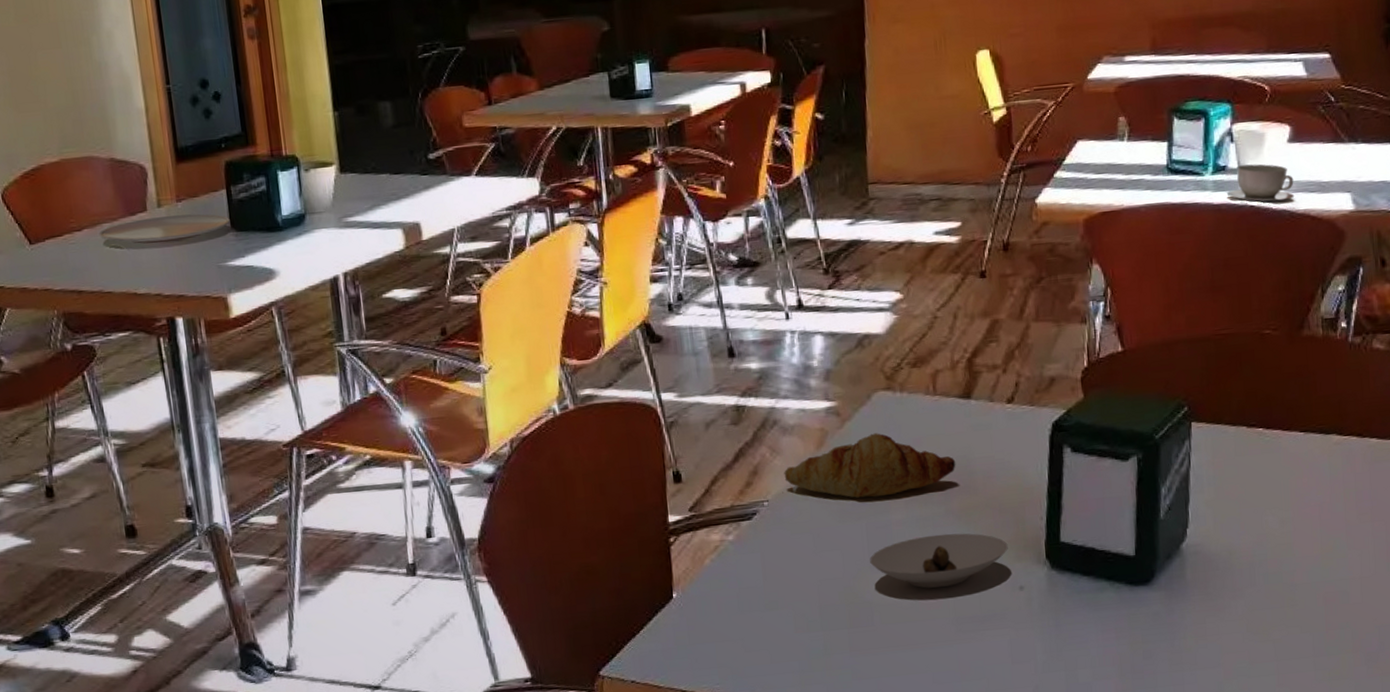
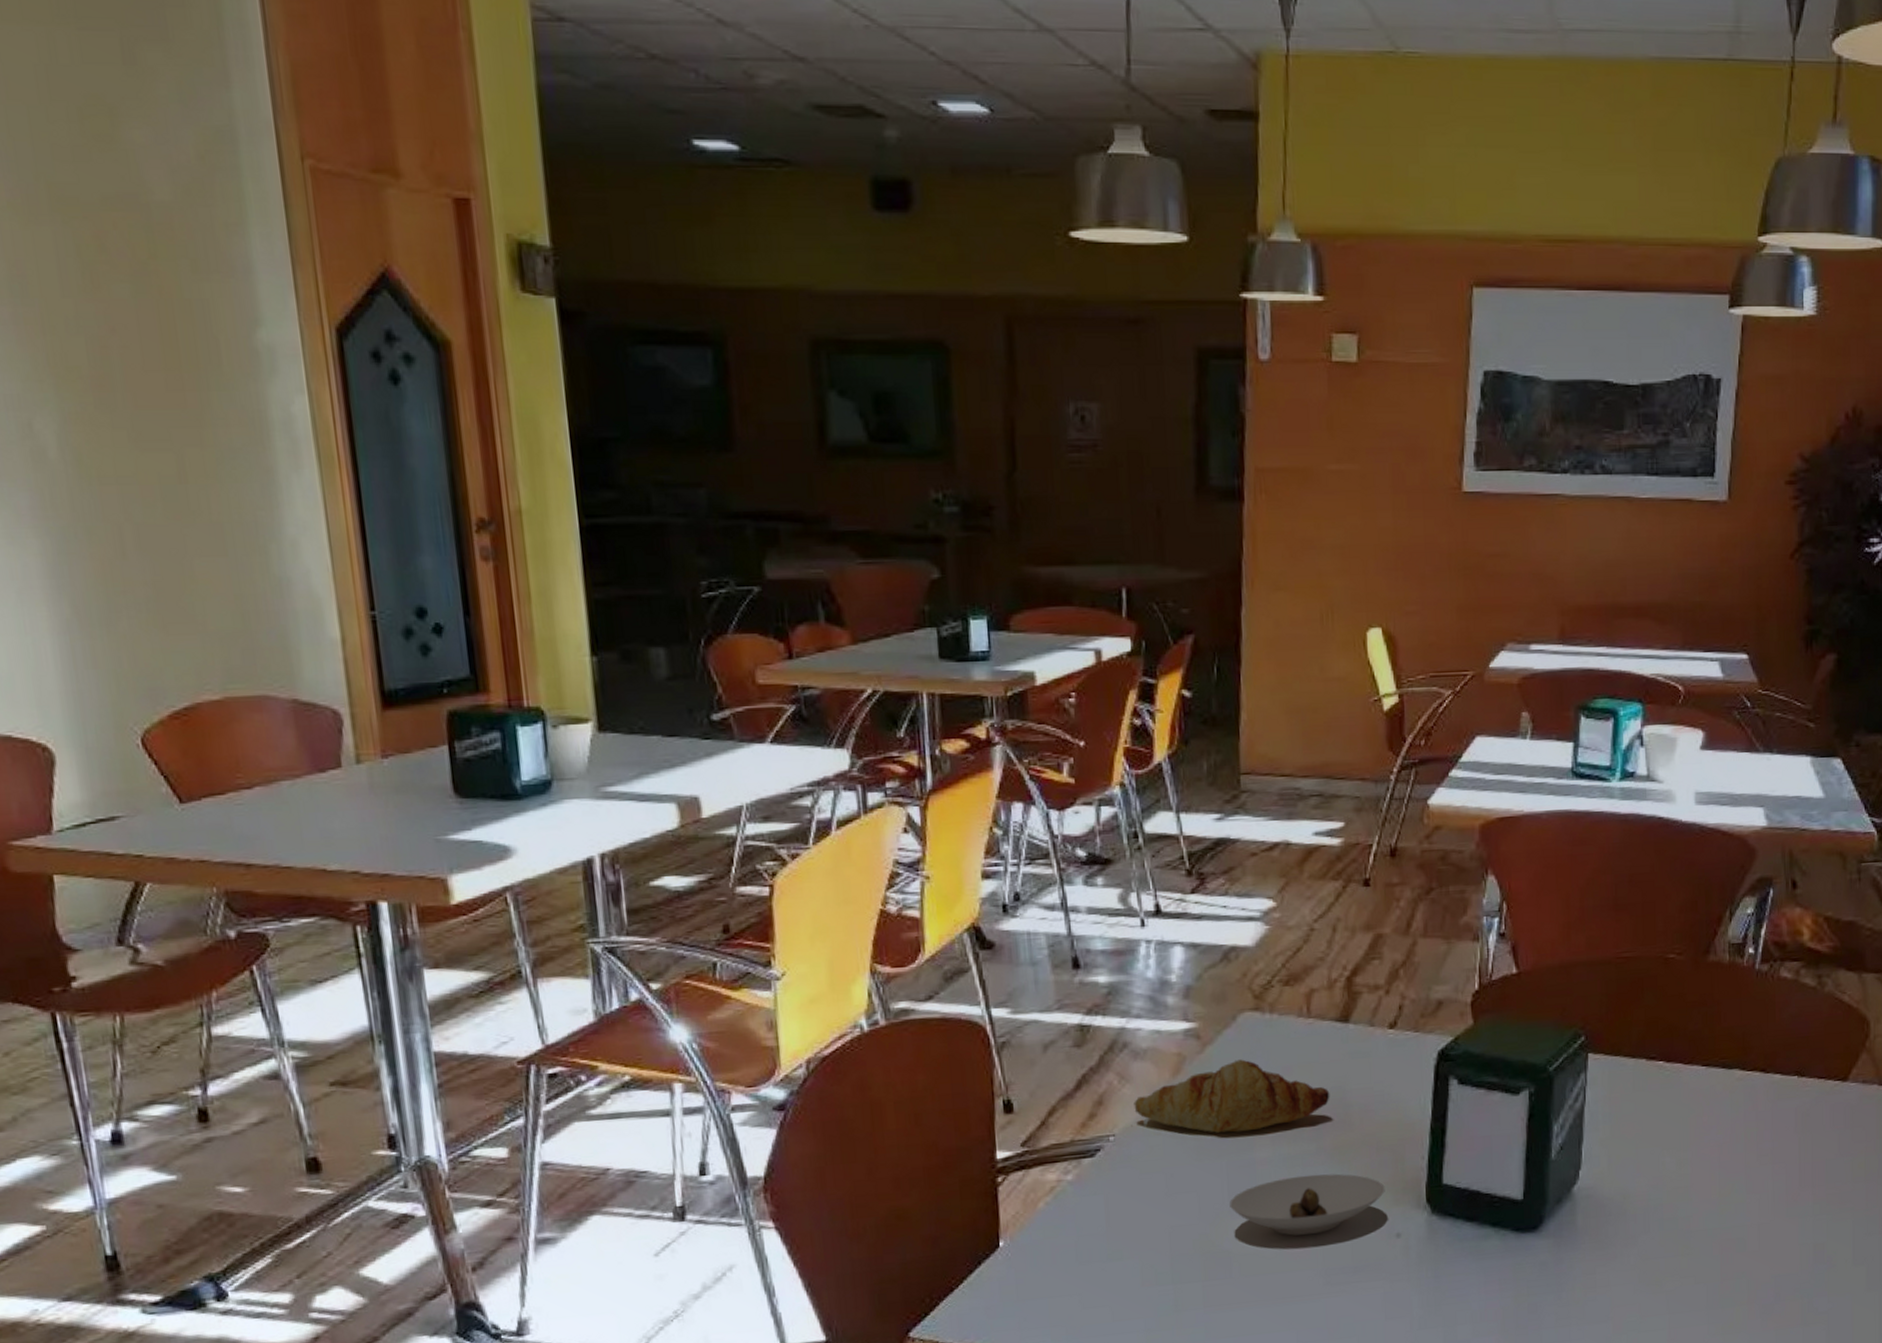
plate: present [99,213,230,244] -> none [275,773,453,809]
teacup: present [1226,164,1295,201] -> none [1634,771,1706,813]

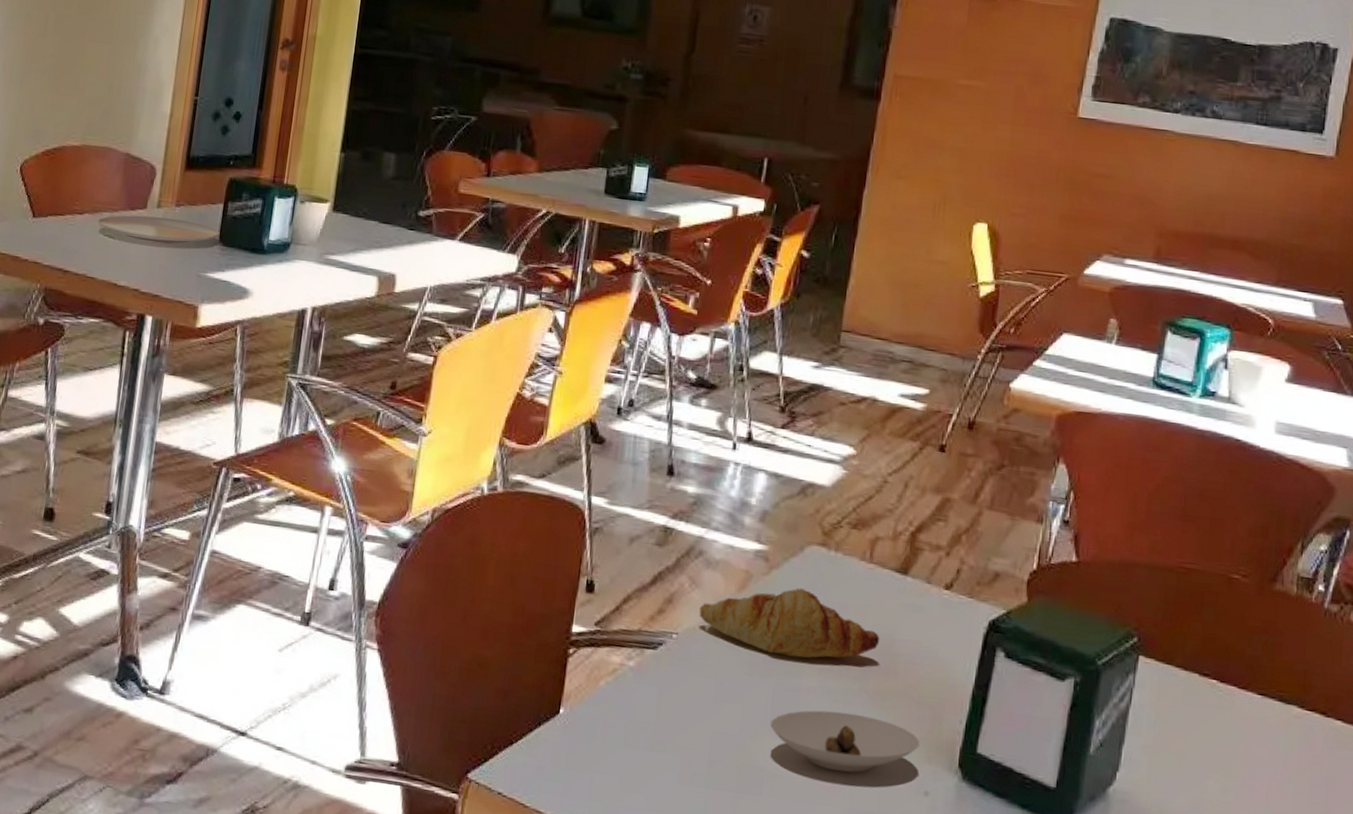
plate: none [275,773,453,809] -> present [97,215,220,244]

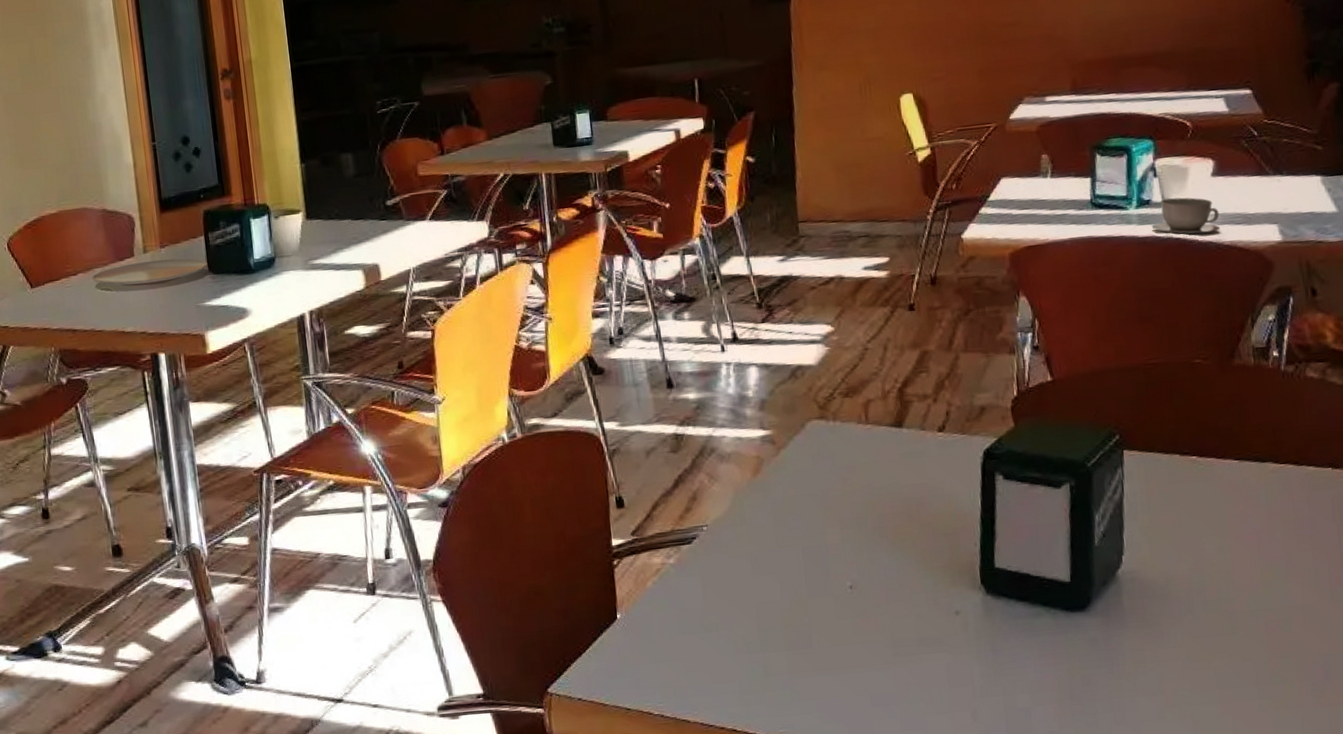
croissant: present [699,588,880,658] -> none [722,460,890,524]
saucer: present [770,710,920,773] -> none [806,558,943,612]
teacup: none [1212,395,1287,442] -> present [1151,197,1221,234]

